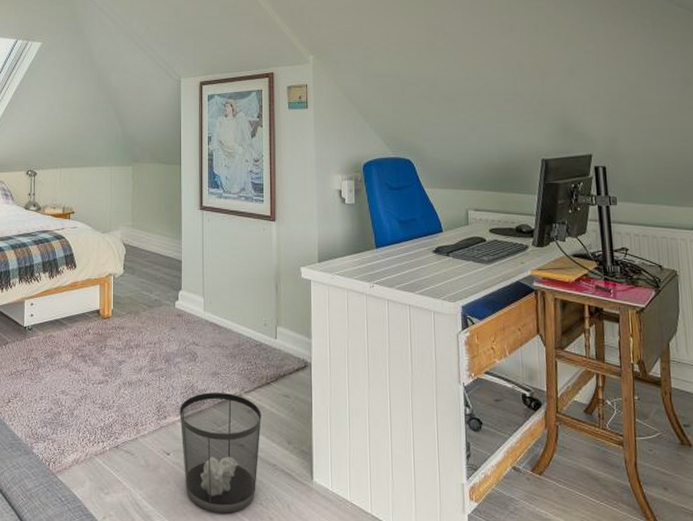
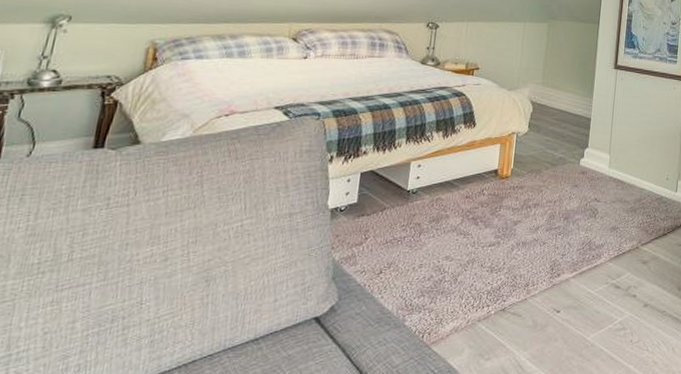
waste bin: present [179,392,261,513] -> none [573,246,656,364]

